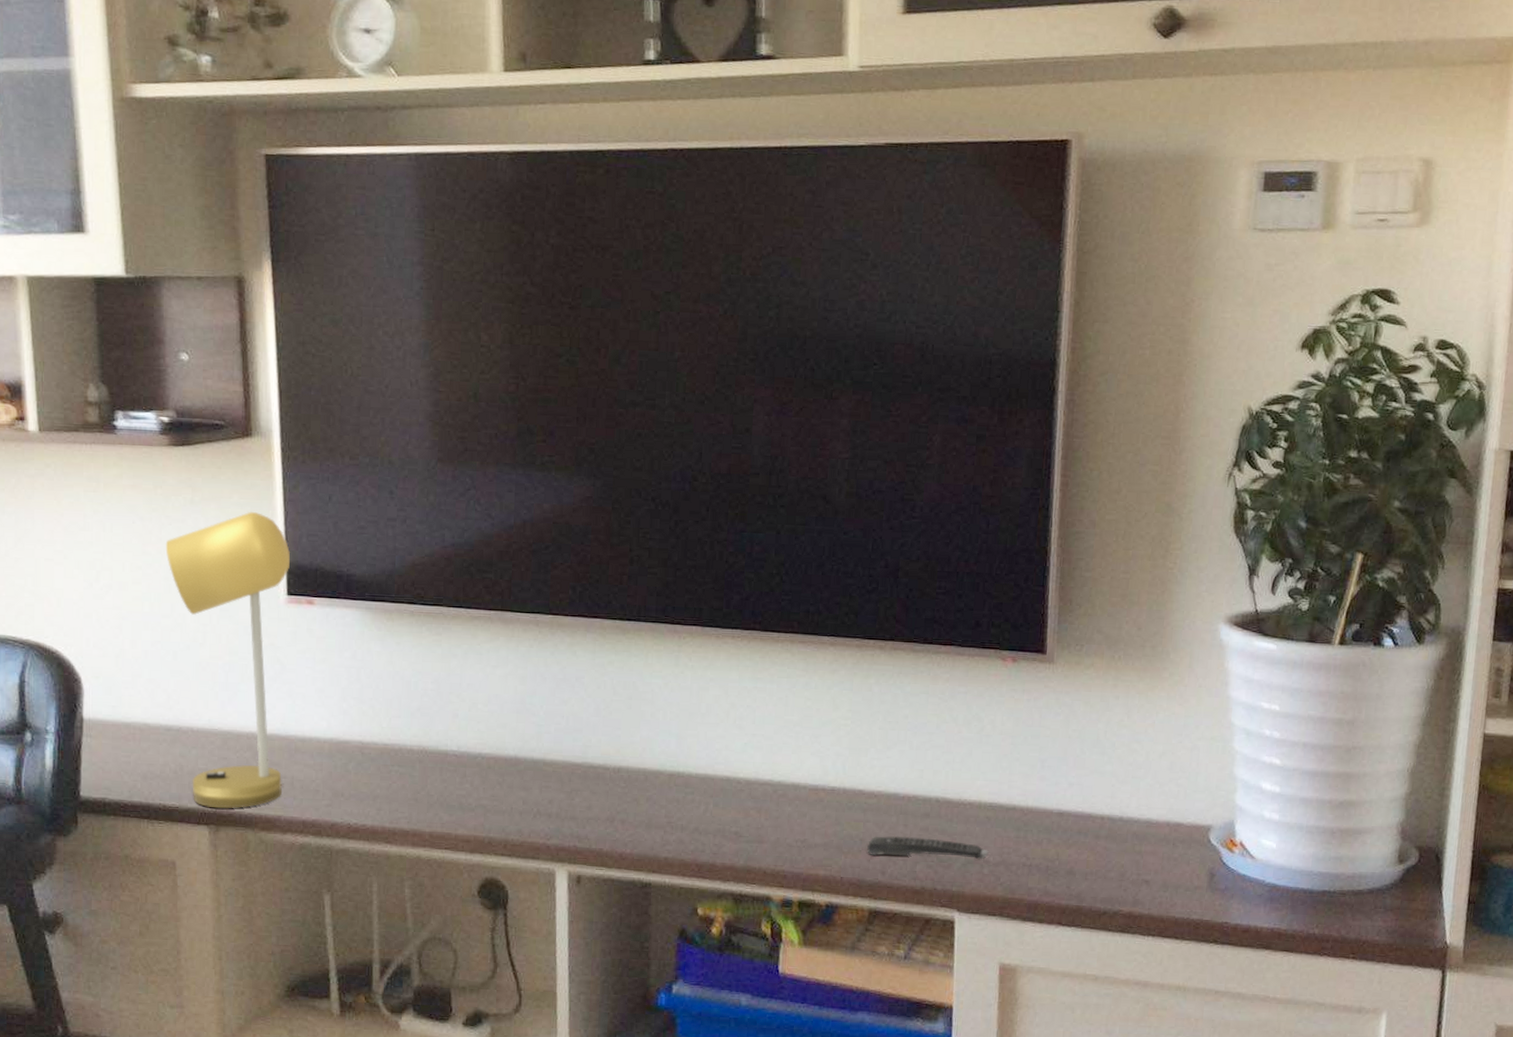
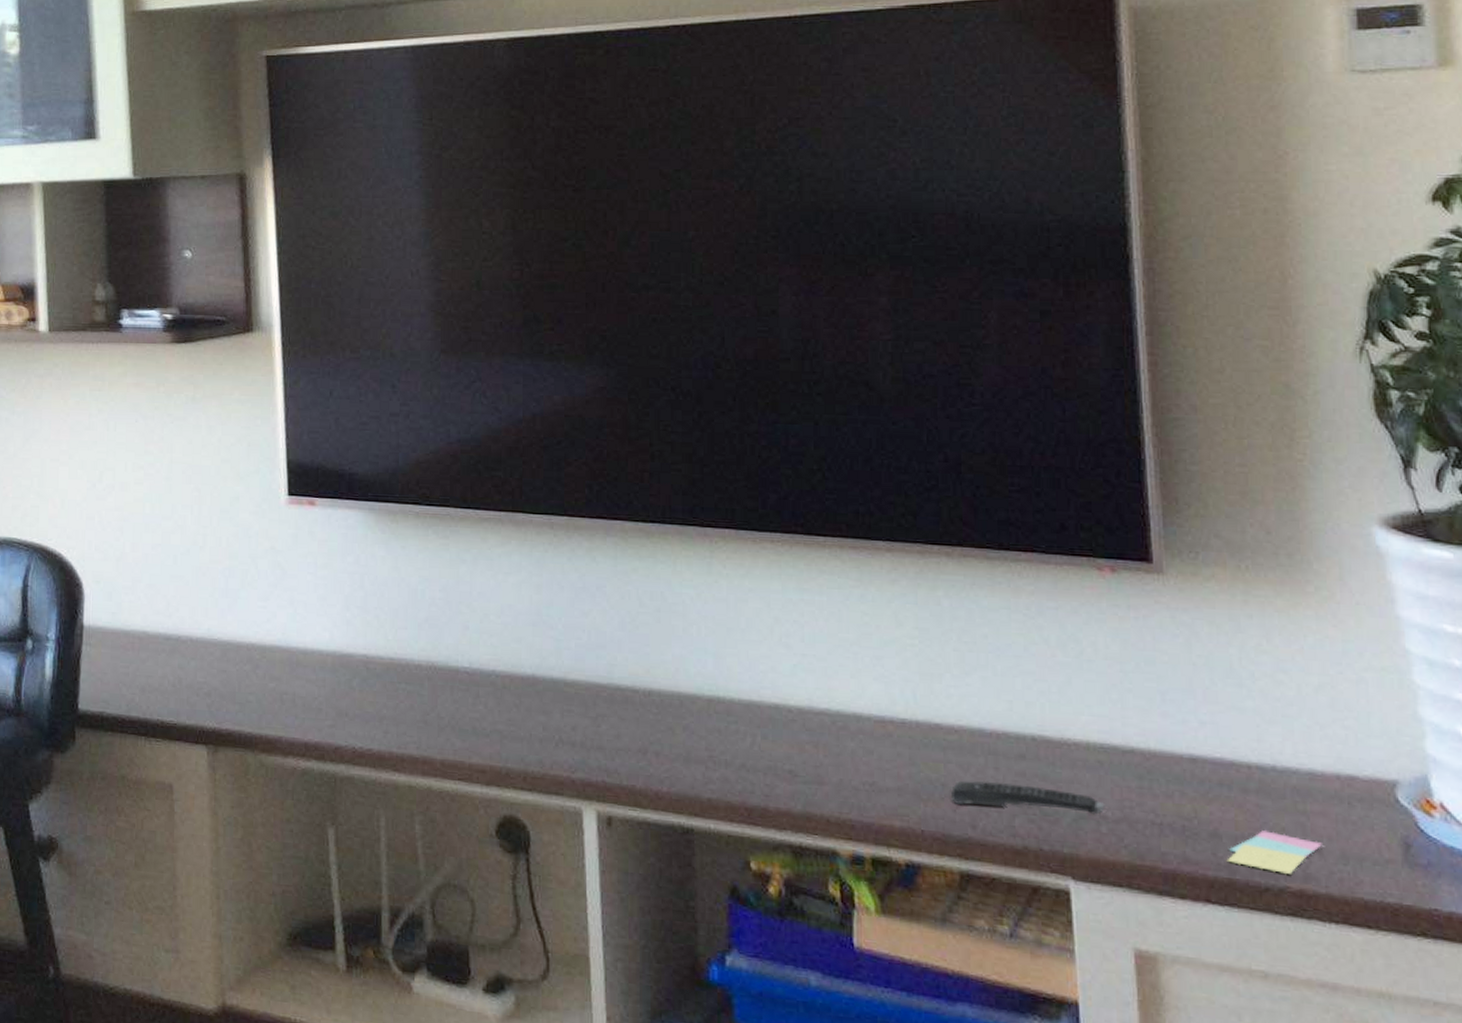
desk lamp: present [165,511,290,809] -> none [167,408,291,727]
sticky notes: none [1077,868,1150,900] -> present [1226,830,1322,874]

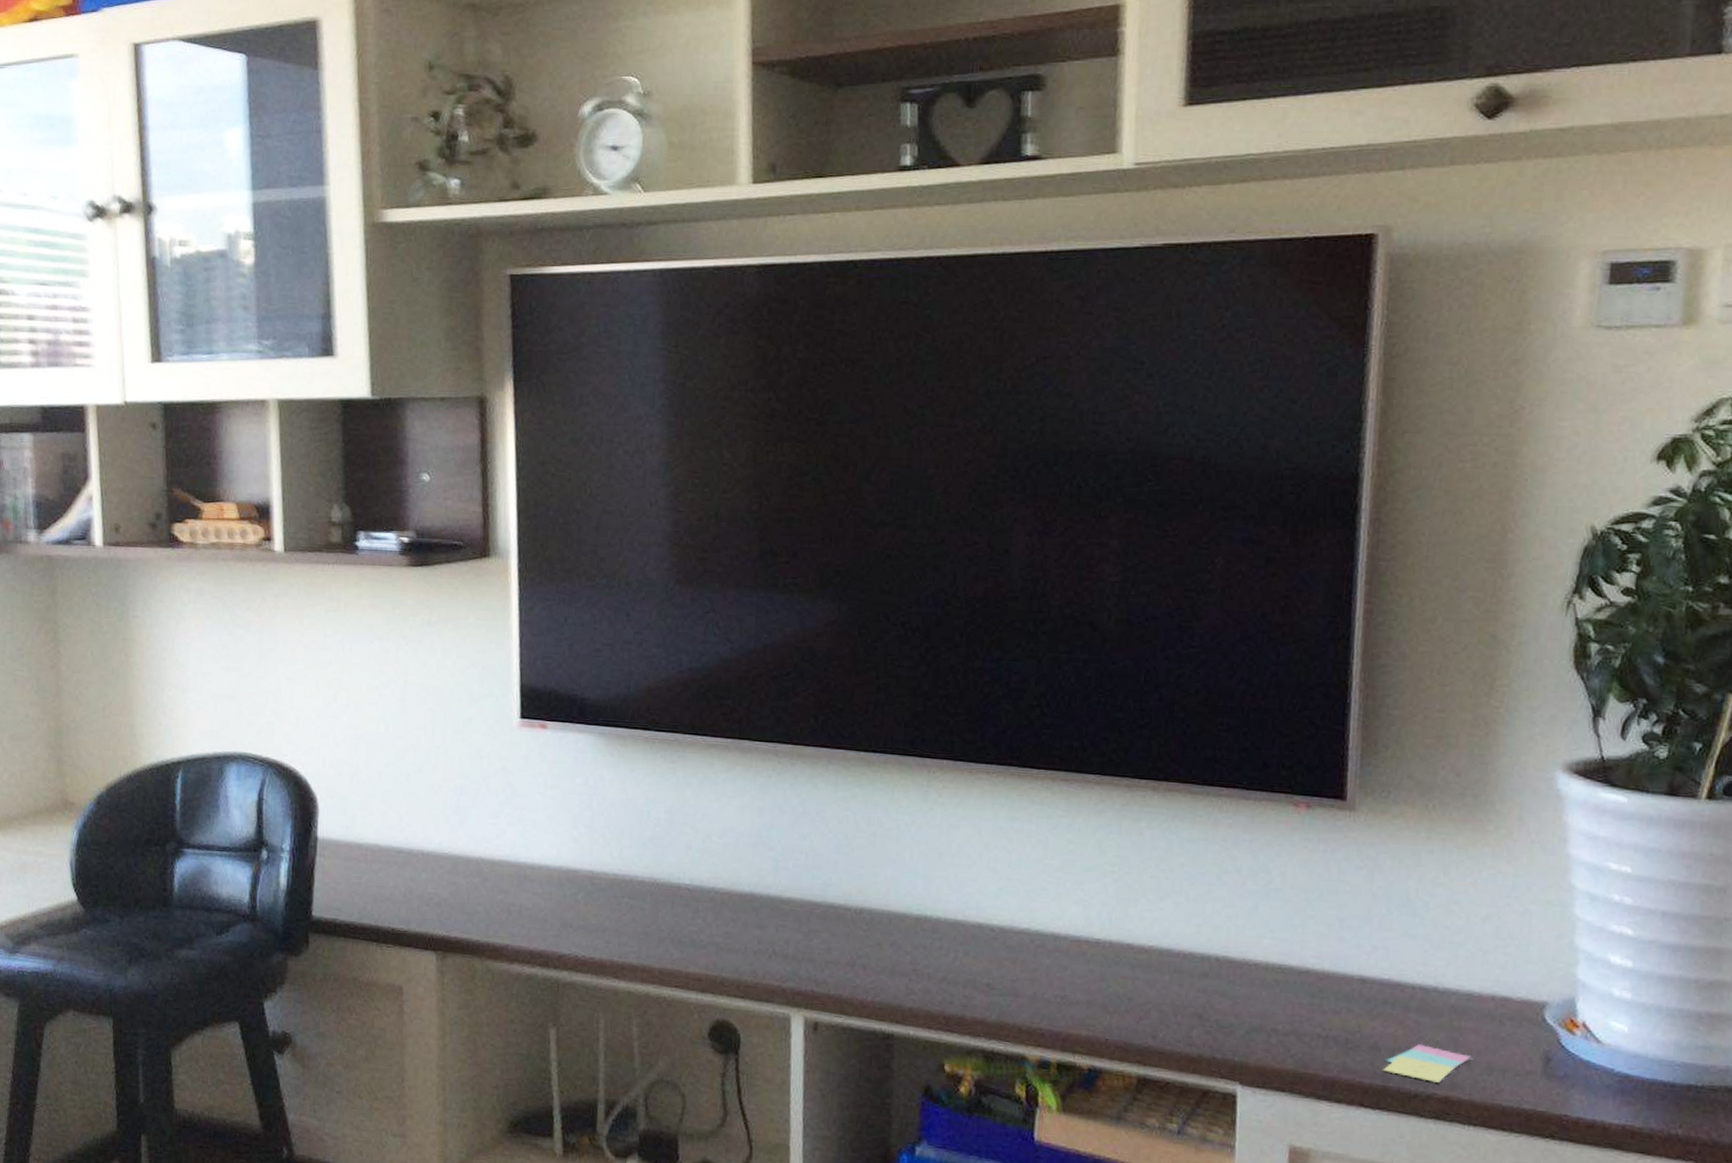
remote control: present [951,780,1105,815] -> none [1136,995,1277,1028]

